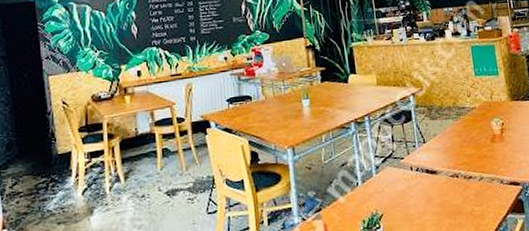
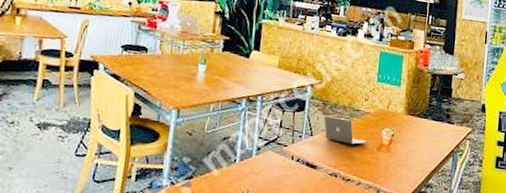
laptop: none [432,118,480,143] -> present [324,115,368,145]

